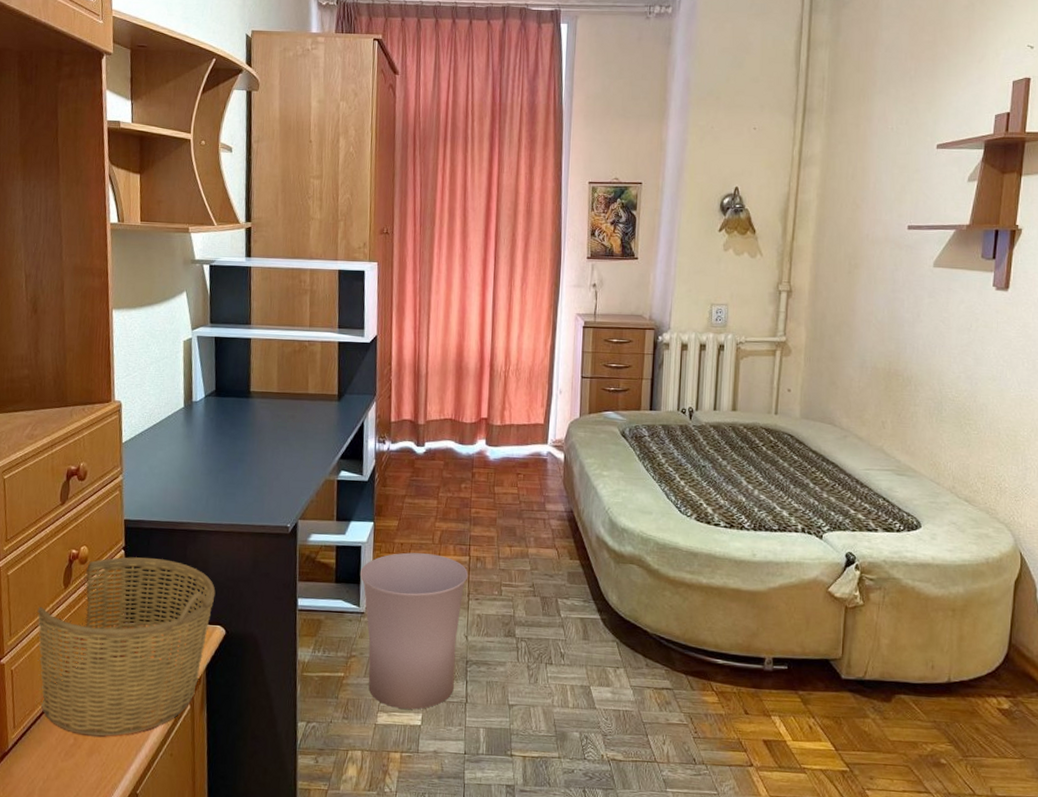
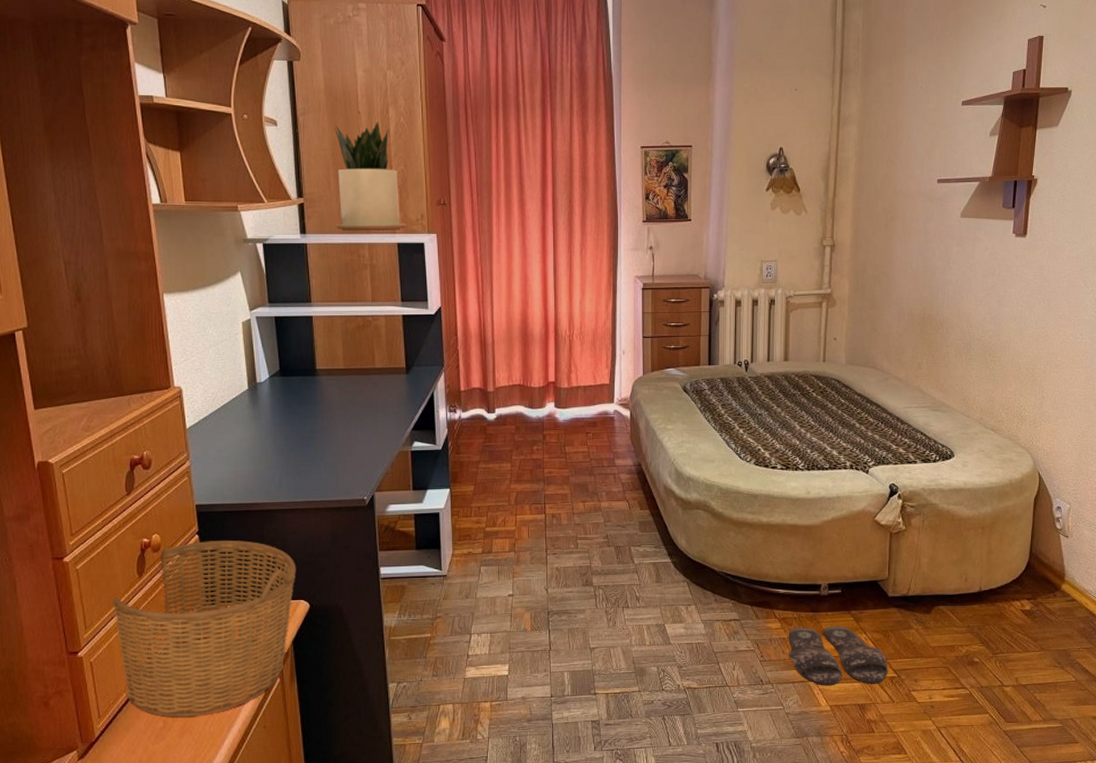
planter: none [279,150,349,258] -> present [334,121,406,231]
waste bin: present [359,552,469,710] -> none [439,515,545,661]
slippers: none [725,704,839,777] -> present [788,626,888,686]

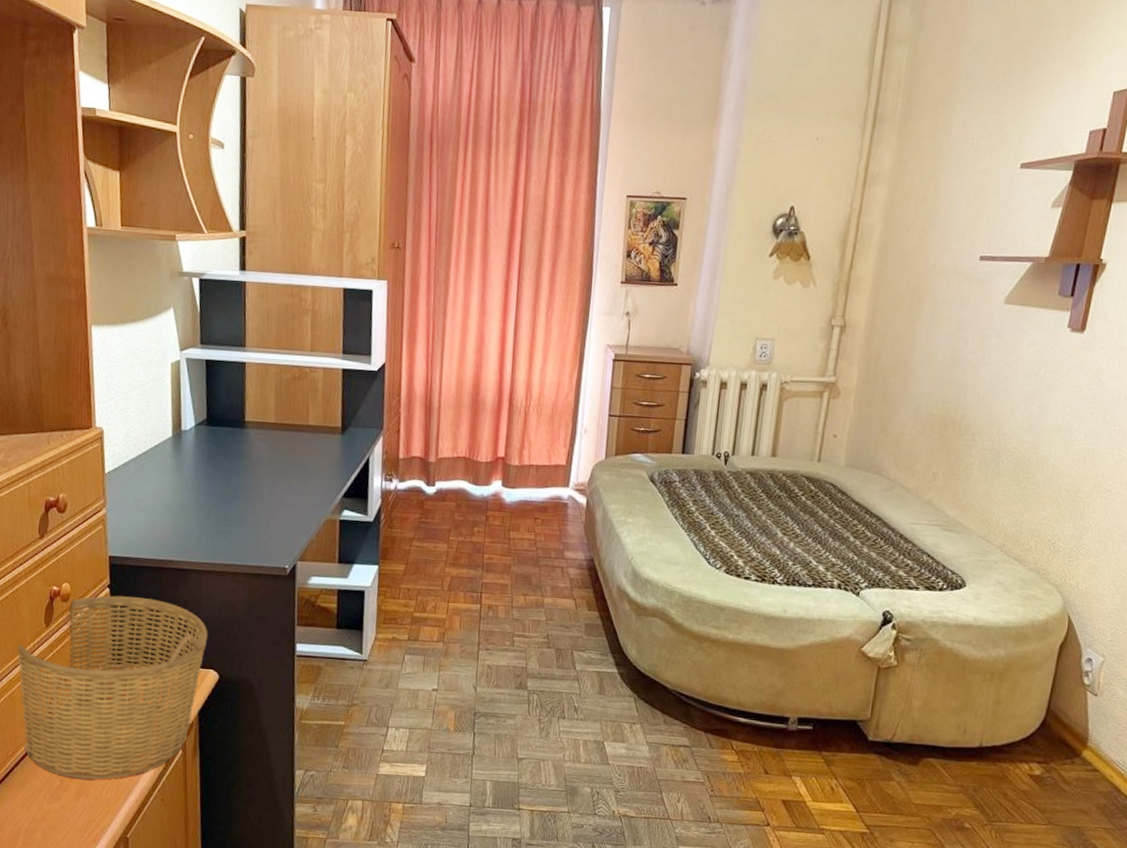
planter: present [334,121,406,231] -> none [277,150,355,274]
slippers: present [788,626,888,686] -> none [743,763,860,838]

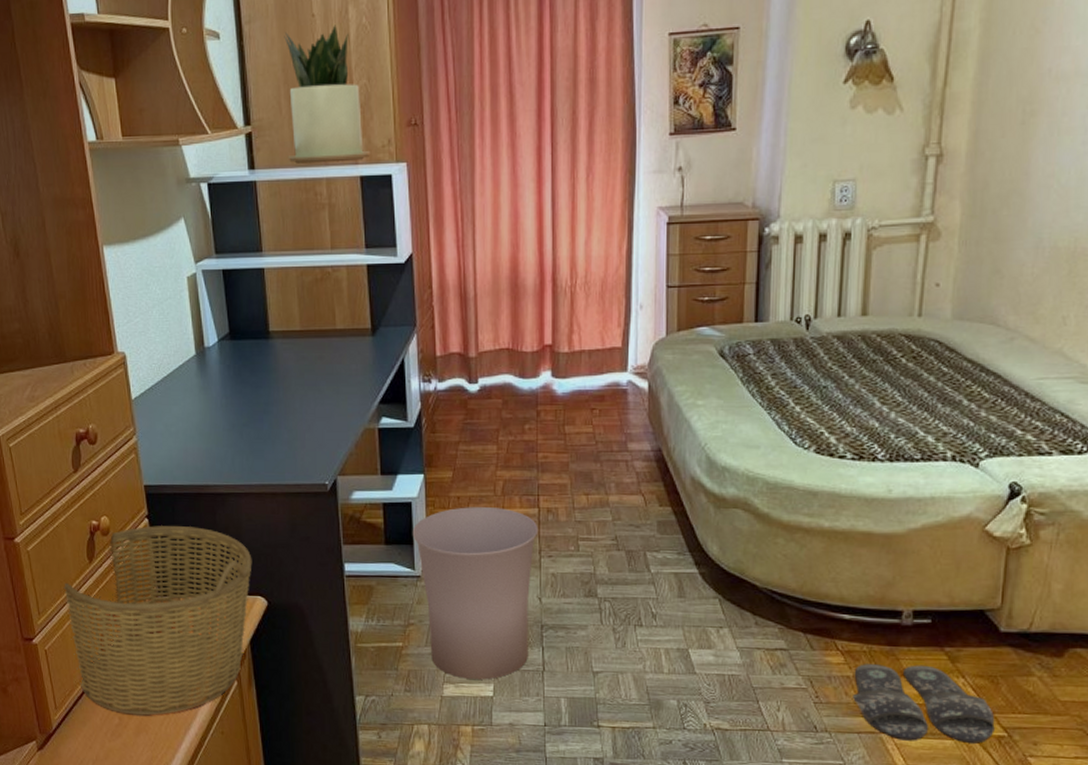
planter: none [277,150,355,274] -> present [284,25,371,164]
waste bin: none [362,598,479,761] -> present [412,507,539,680]
slippers: none [743,763,860,838] -> present [853,664,995,743]

